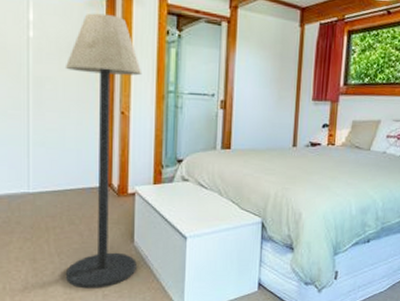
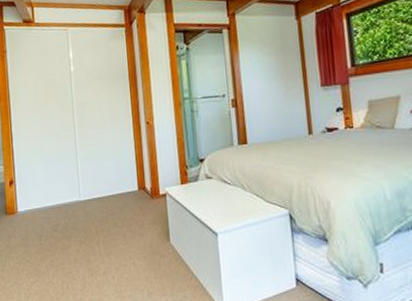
floor lamp: present [64,13,143,289] -> none [99,42,175,287]

